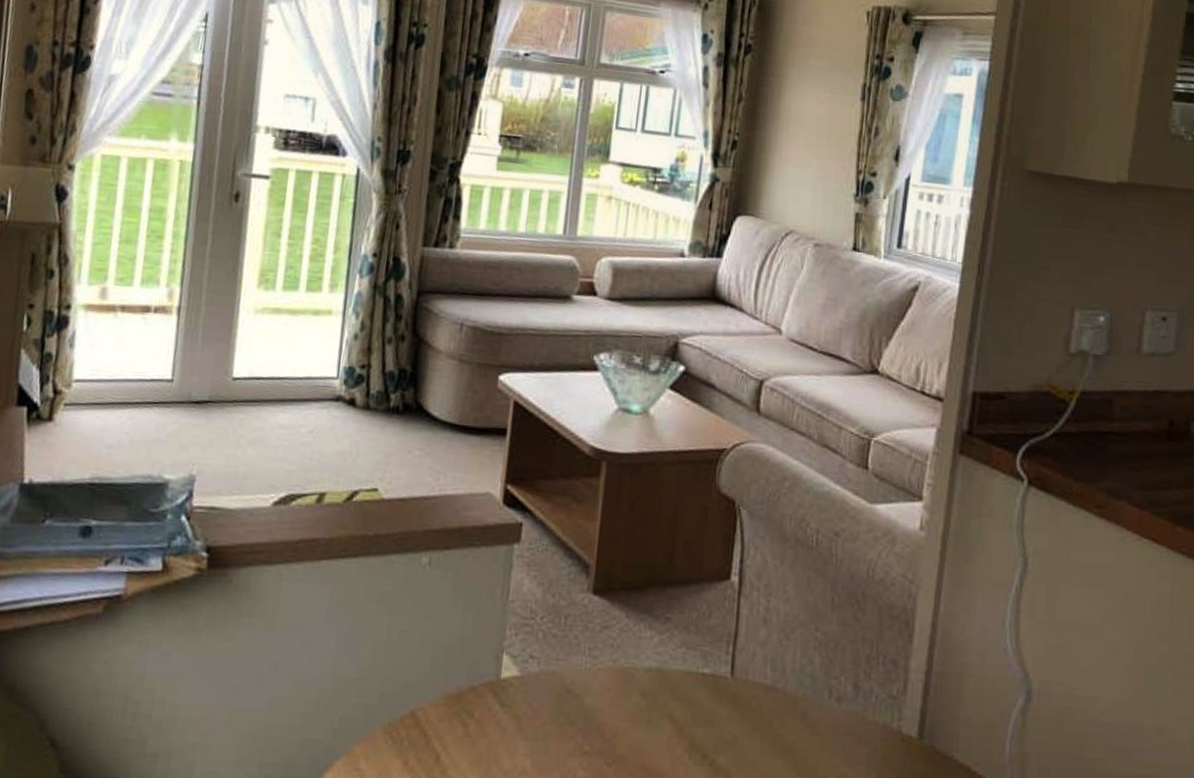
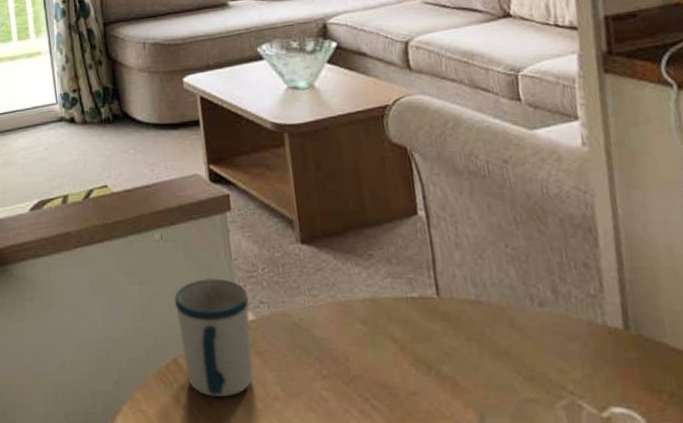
mug: none [422,619,519,765] -> present [174,278,254,398]

